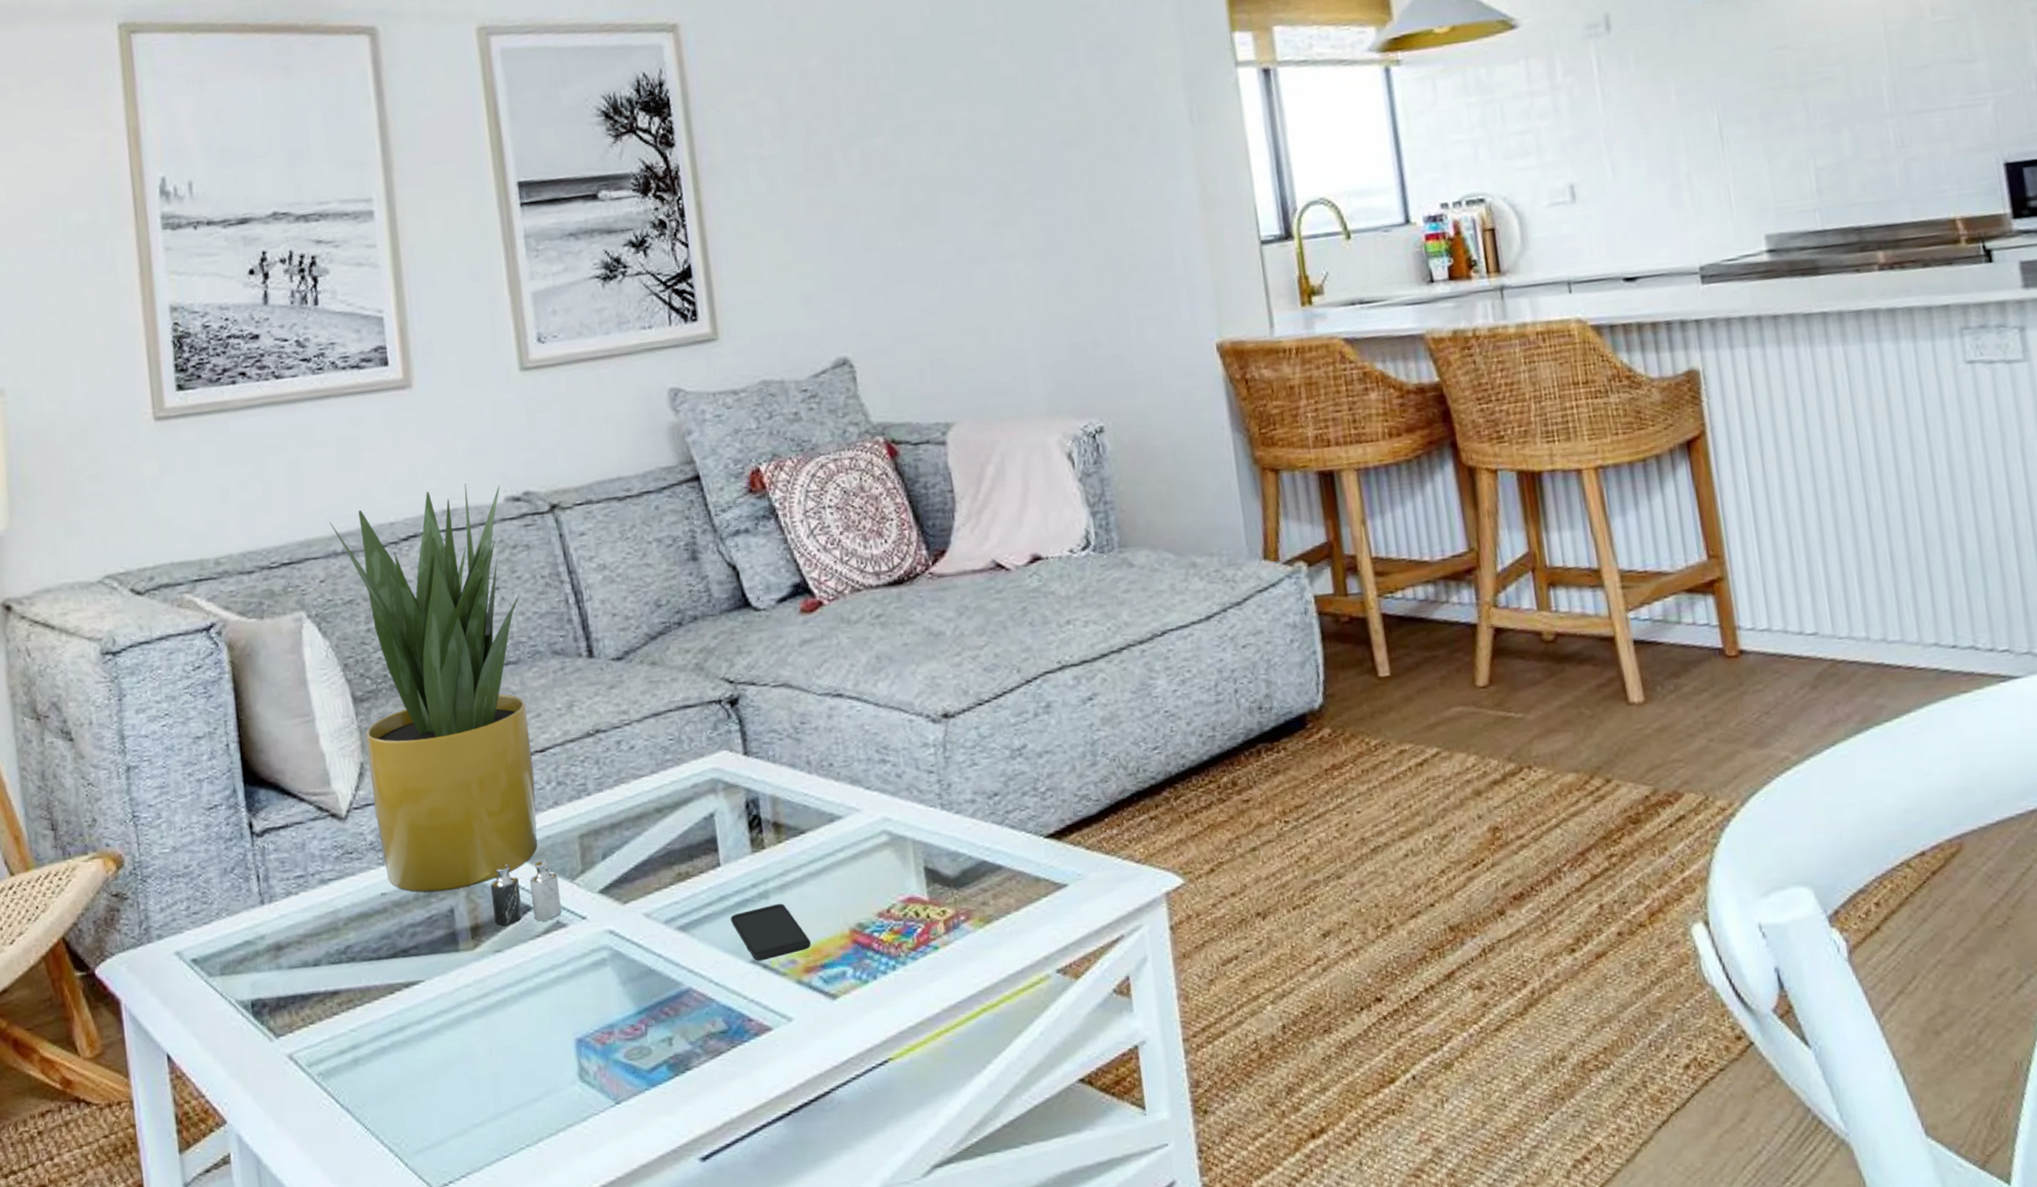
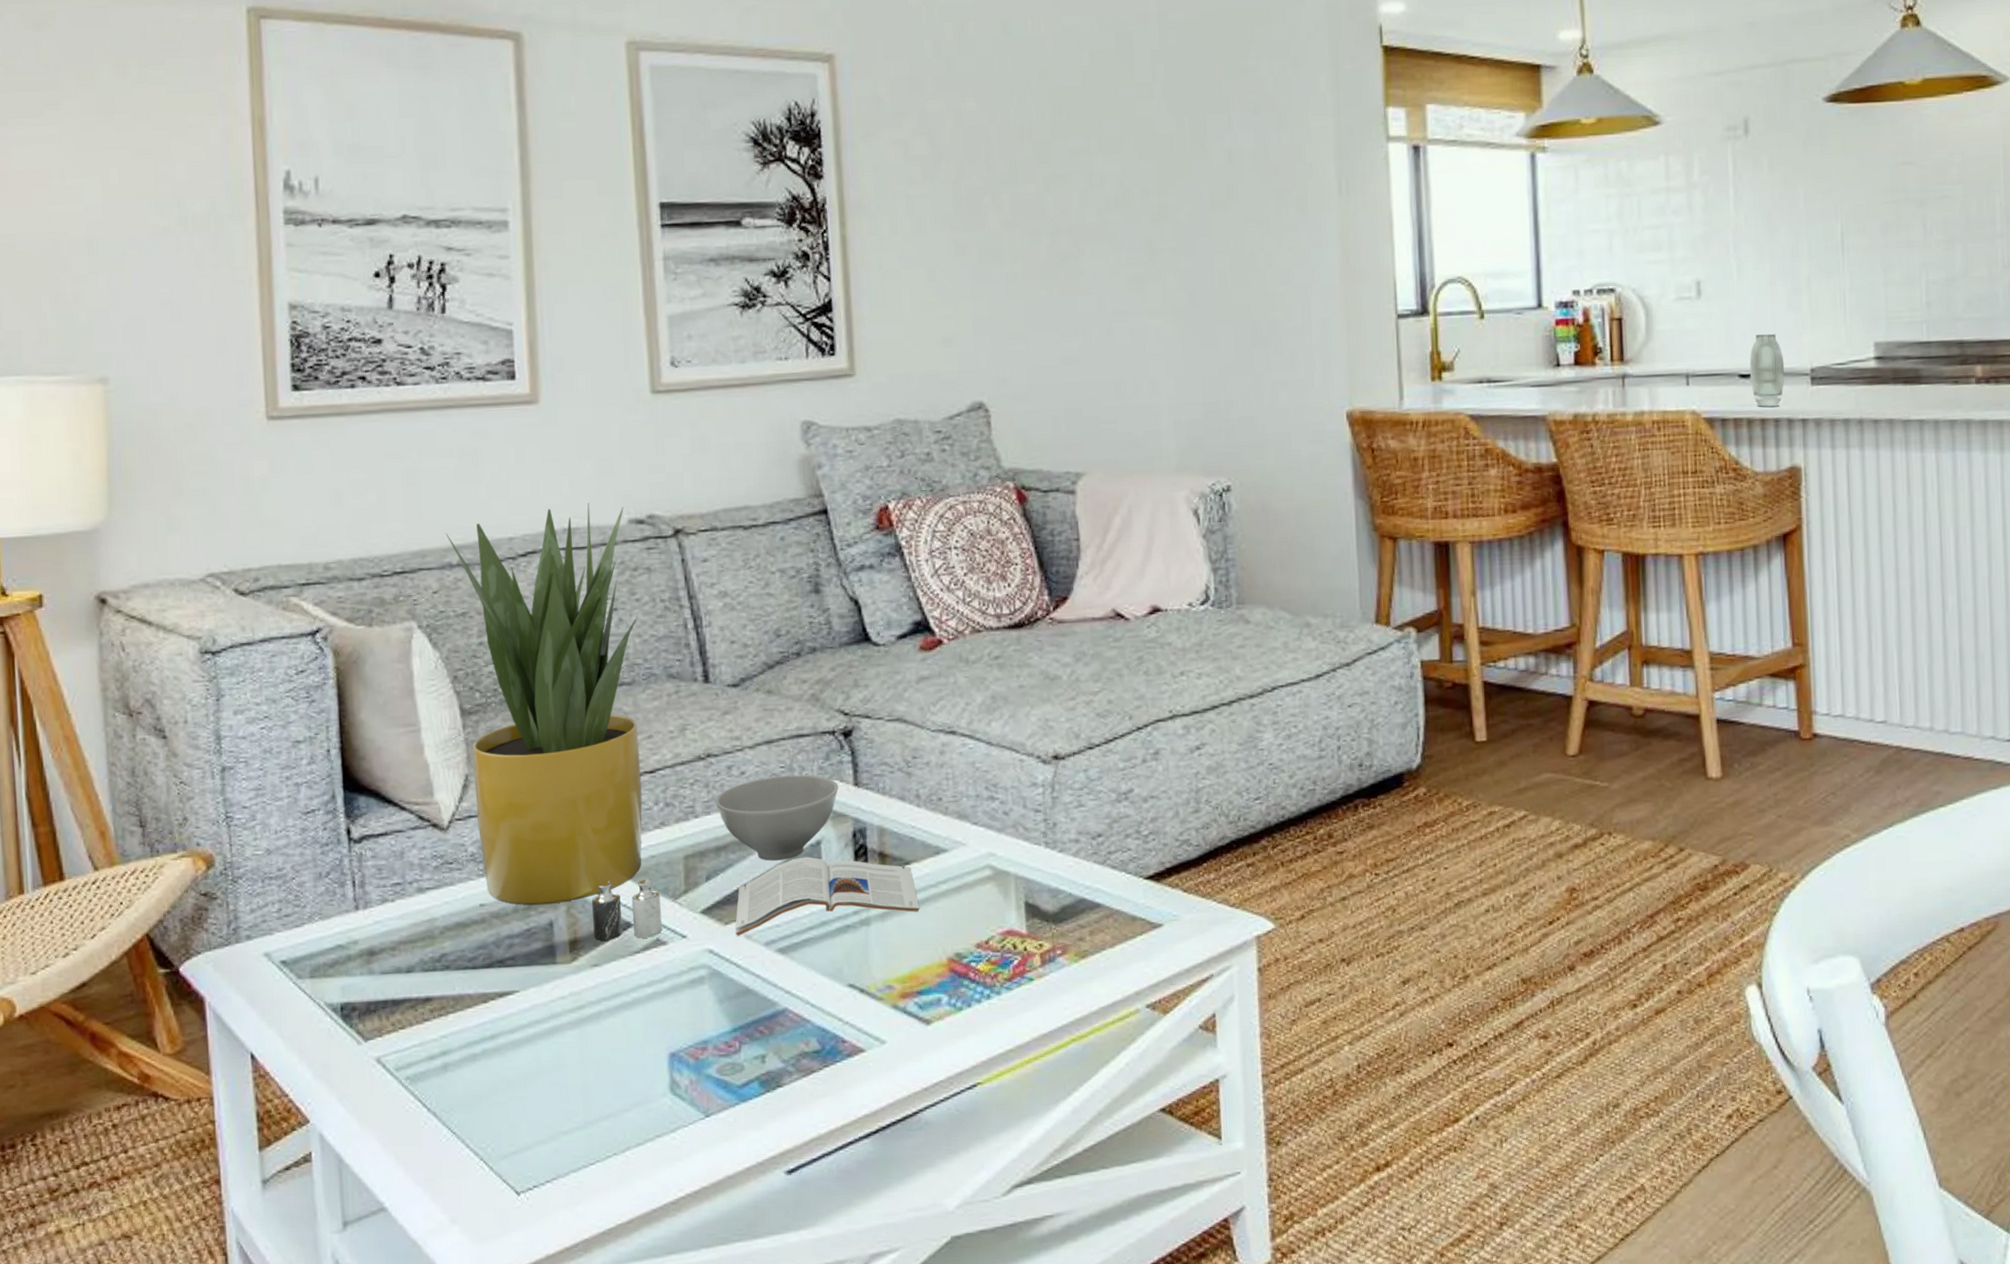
bowl: none [606,746,729,837] -> present [714,775,839,861]
magazine: none [634,830,818,916] -> present [735,857,919,937]
mobile phone: present [730,904,811,961] -> none [830,931,909,985]
vase: none [1633,234,1673,310] -> present [1749,334,1785,407]

